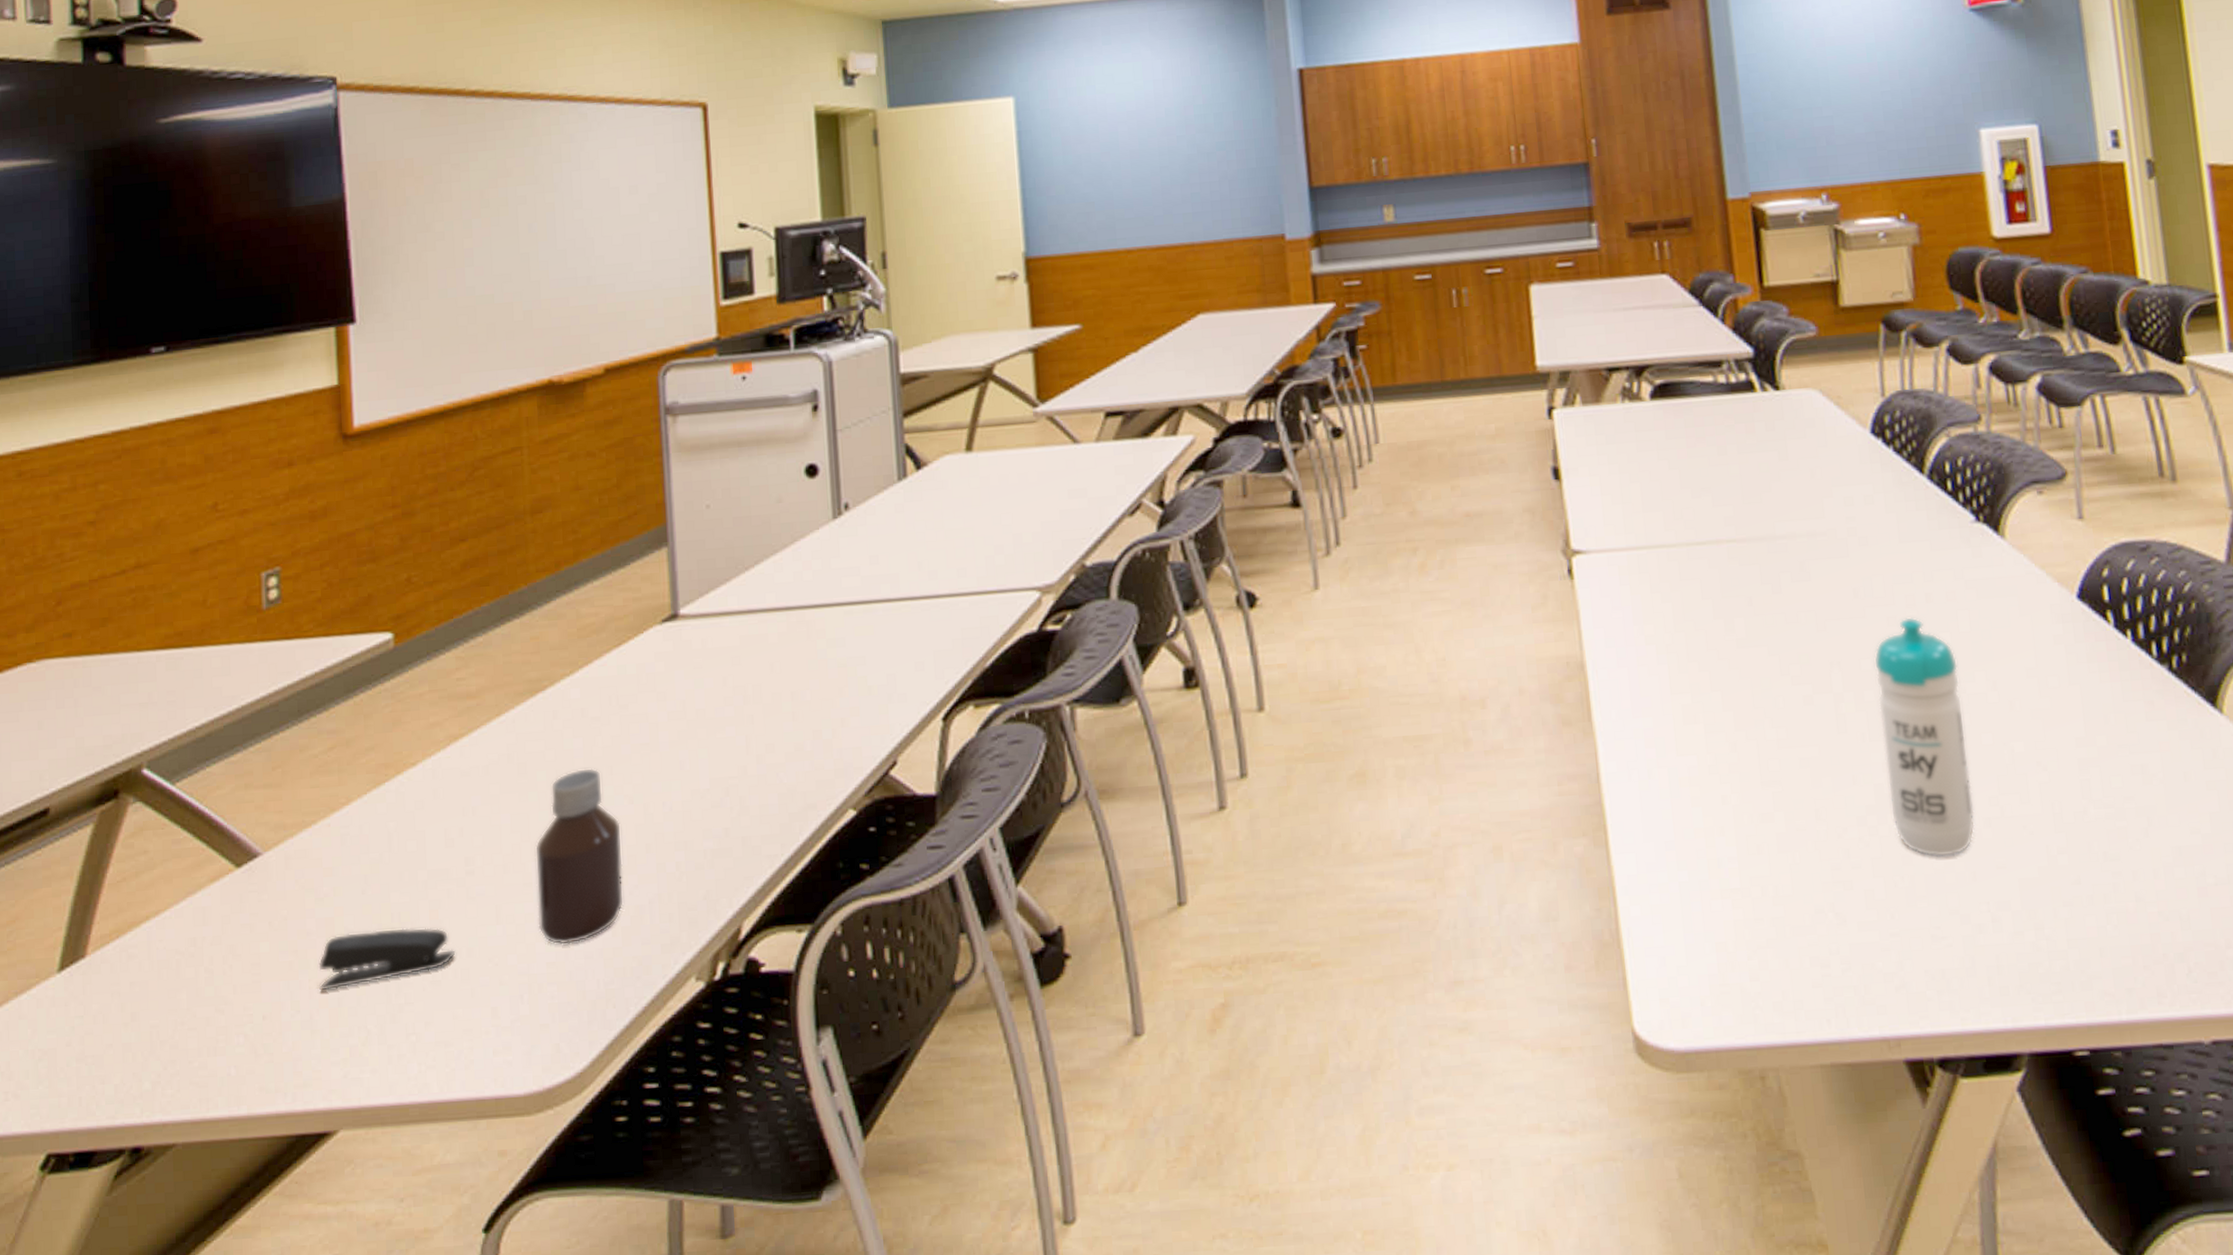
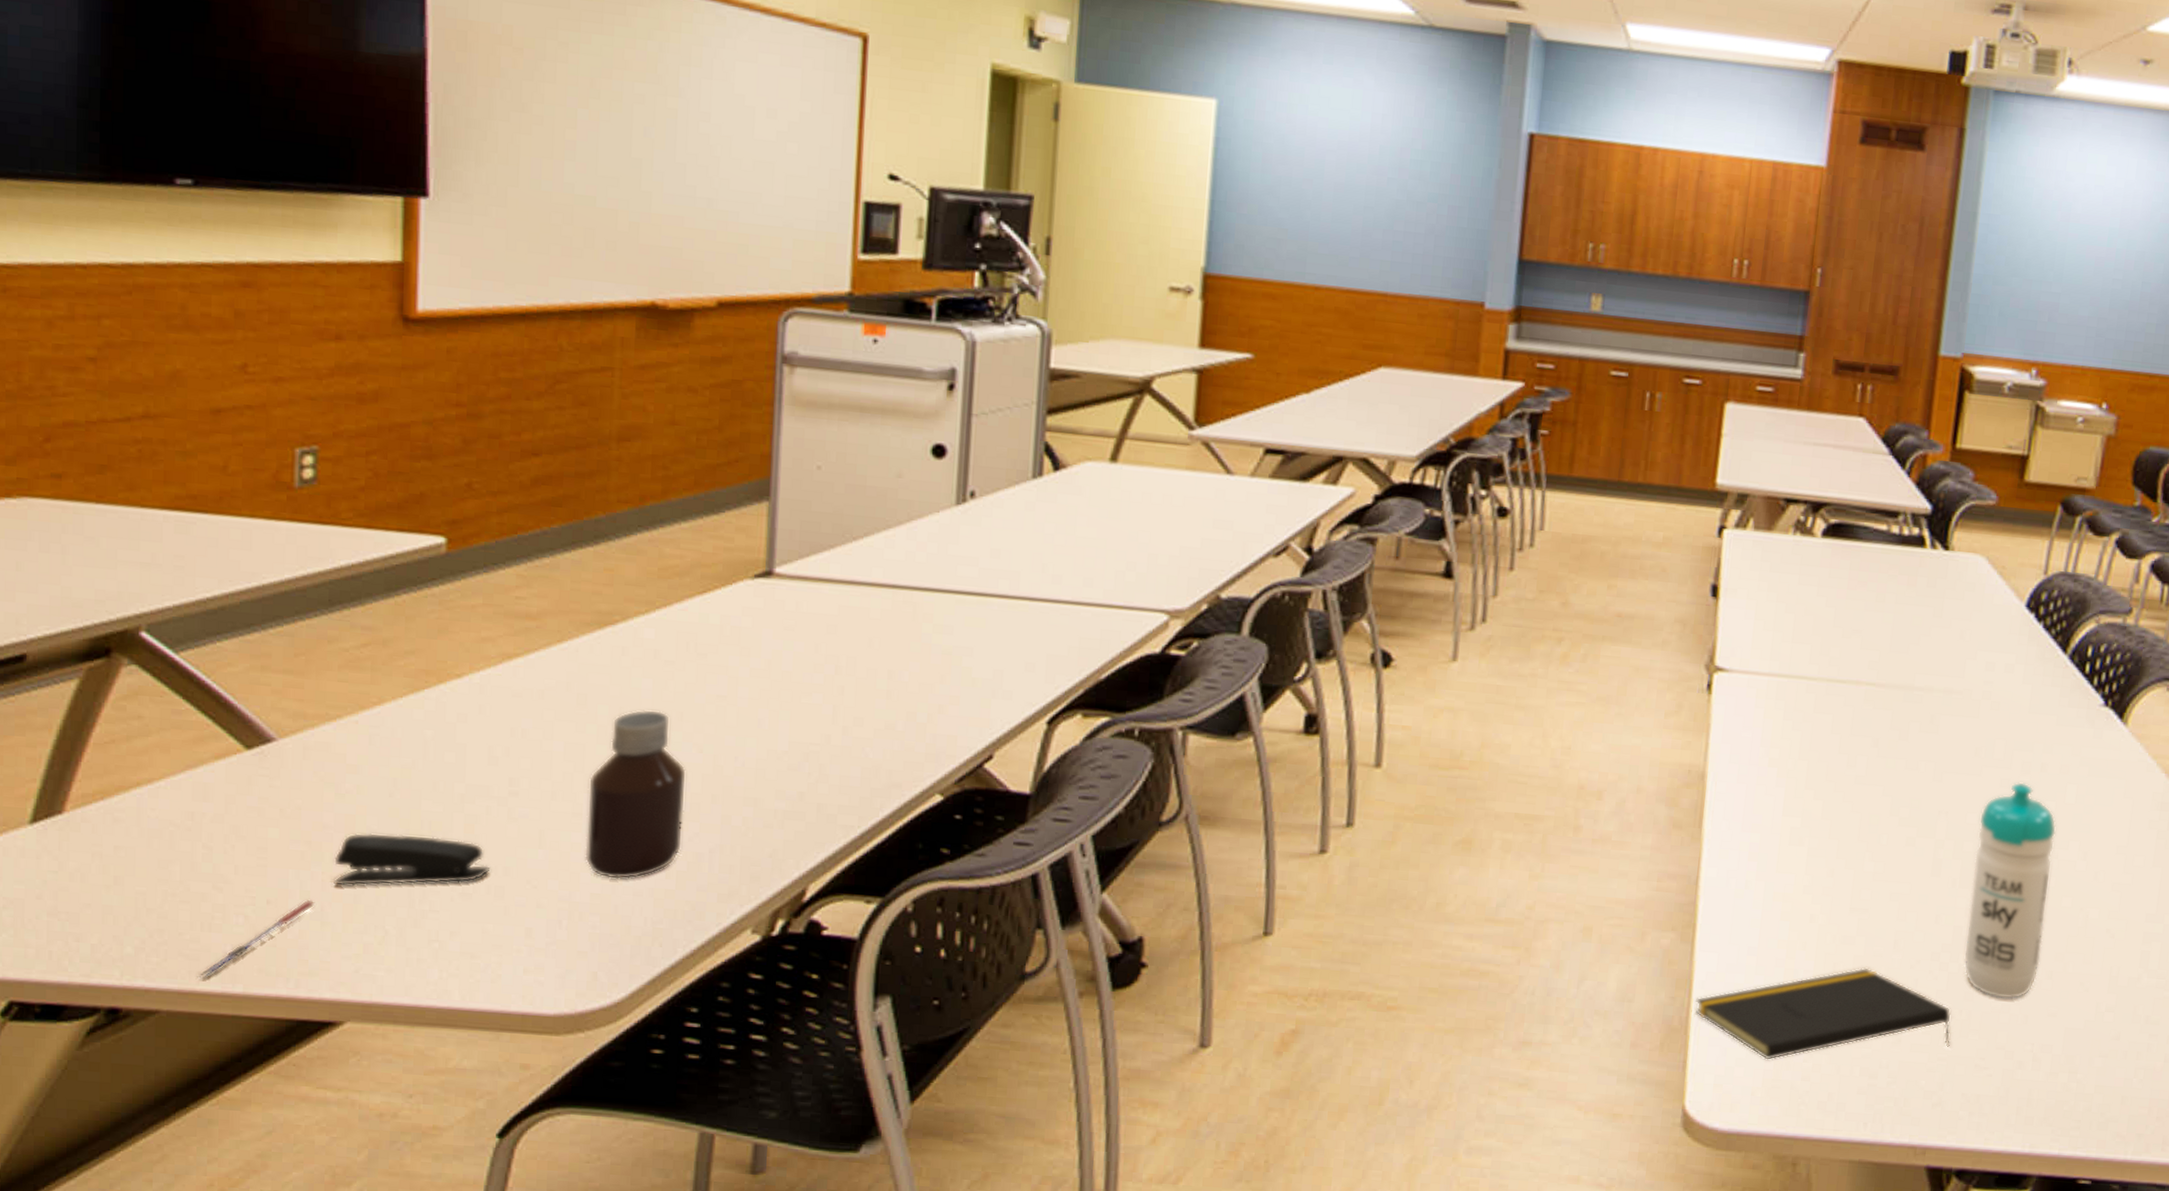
pen: none [206,1009,305,1104] -> present [197,899,315,978]
notepad: none [1622,844,1899,964] -> present [1696,967,1951,1060]

